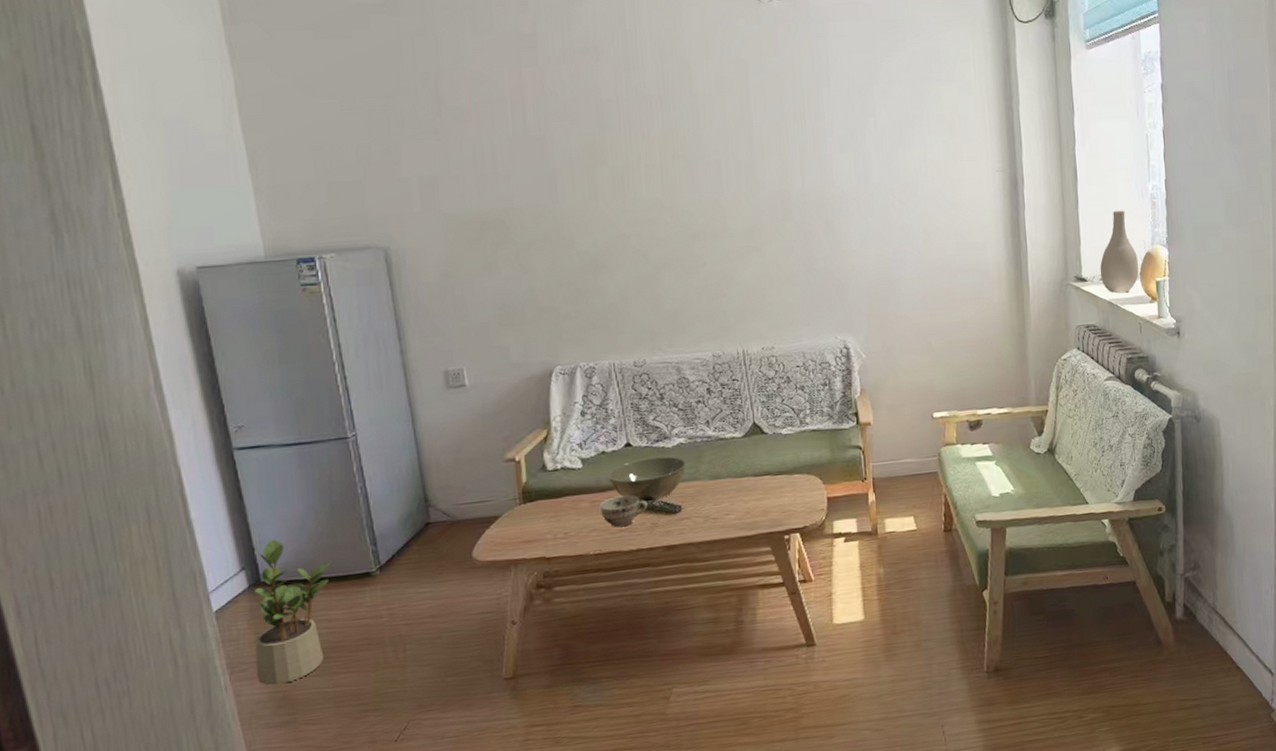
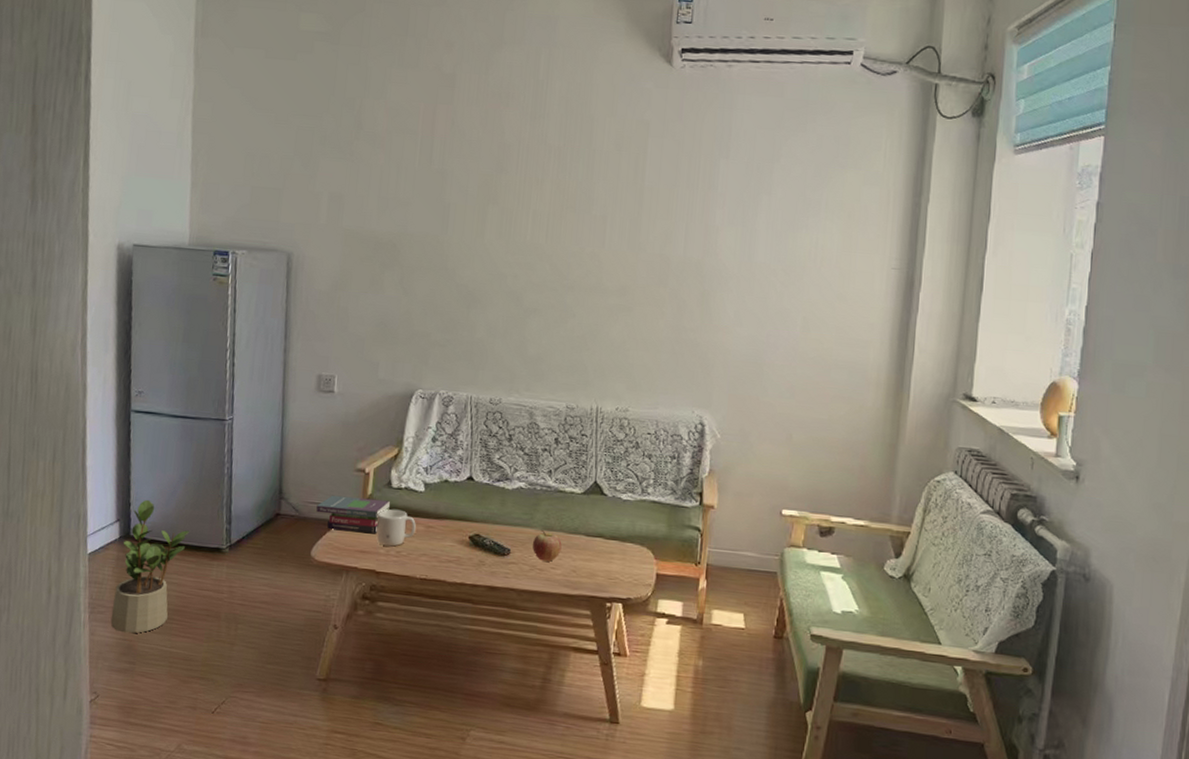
books: none [469,484,549,527] -> present [316,495,390,534]
mug: none [536,490,580,531] -> present [376,509,416,547]
teacup: present [599,495,648,528] -> none [433,526,479,558]
bowl: present [606,455,687,502] -> none [445,494,524,539]
fruit: none [702,479,732,510] -> present [532,529,562,562]
vase: present [1100,210,1139,294] -> none [993,330,1040,422]

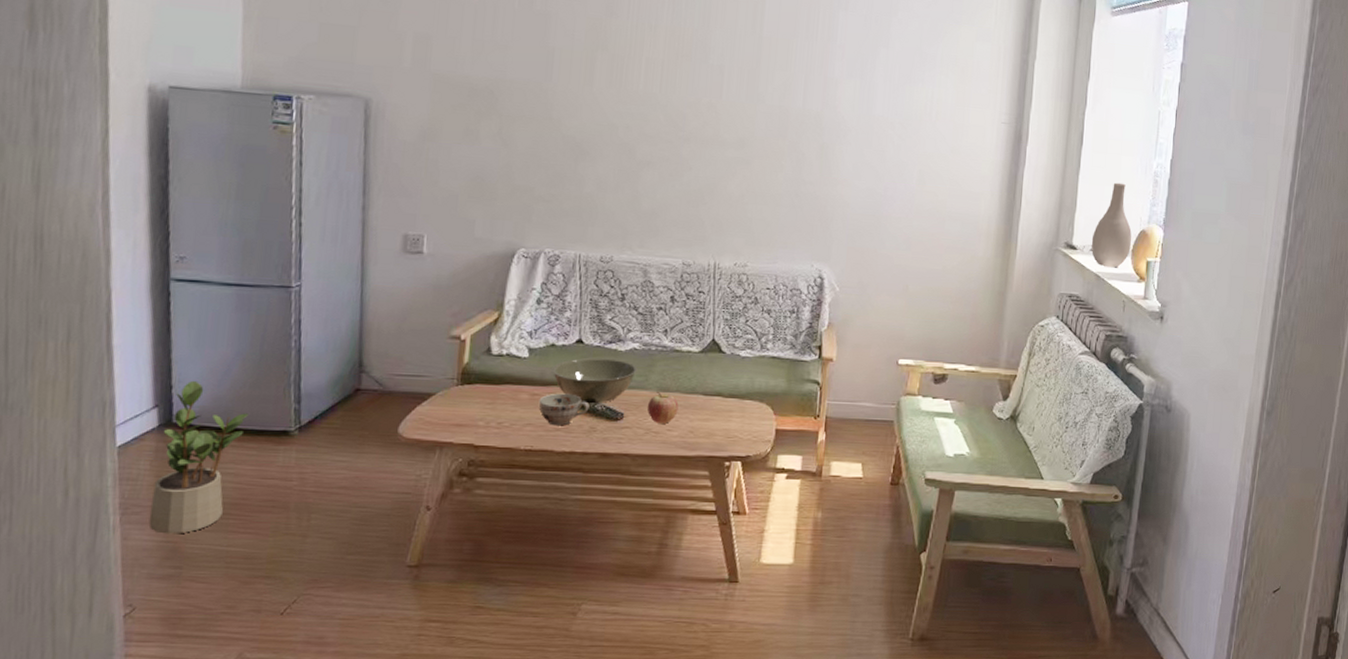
books: present [316,495,390,534] -> none [403,365,490,406]
mug: present [376,509,416,547] -> none [474,377,520,418]
teacup: none [433,526,479,558] -> present [538,393,590,426]
bowl: none [445,494,524,539] -> present [551,357,638,404]
vase: none [993,330,1040,422] -> present [1091,182,1132,268]

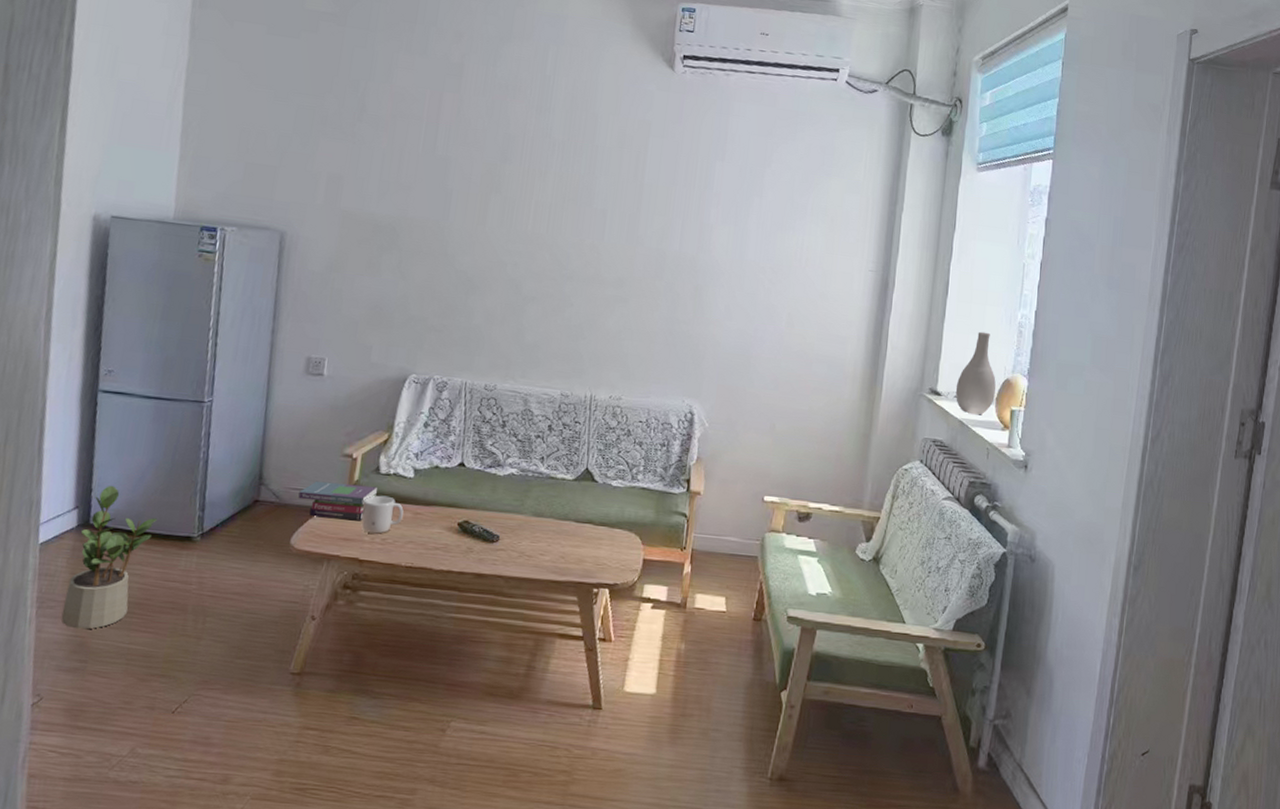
books: none [403,365,490,406] -> present [298,481,377,521]
mug: none [474,377,520,418] -> present [361,495,404,534]
teacup: present [538,393,590,426] -> none [420,513,468,545]
bowl: present [551,357,638,404] -> none [434,480,515,525]
fruit: present [647,391,679,424] -> none [521,515,552,548]

